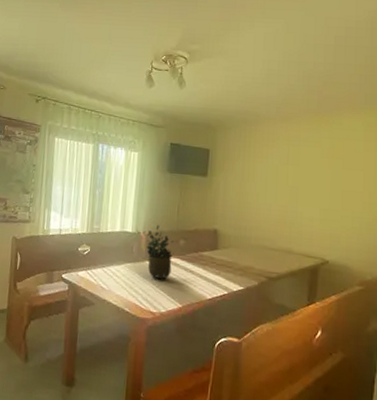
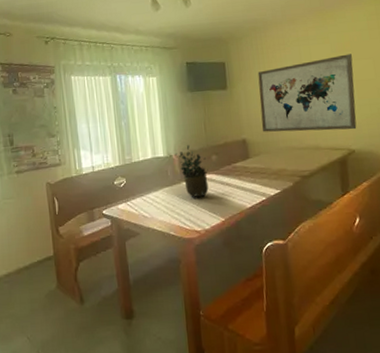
wall art: none [235,161,342,240] -> present [258,54,357,132]

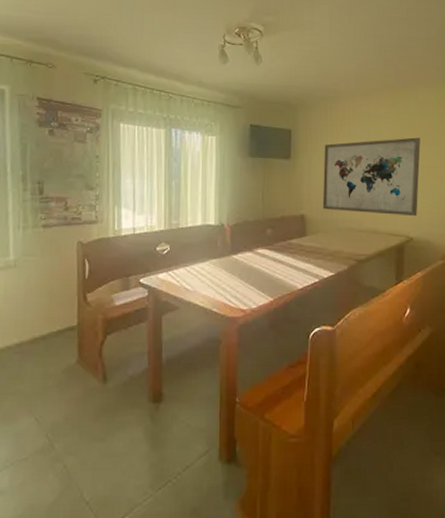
potted plant: present [175,145,209,198] -> none [228,215,261,274]

